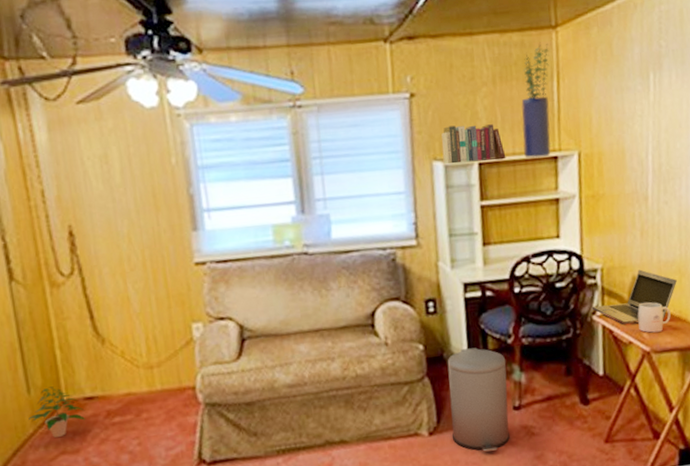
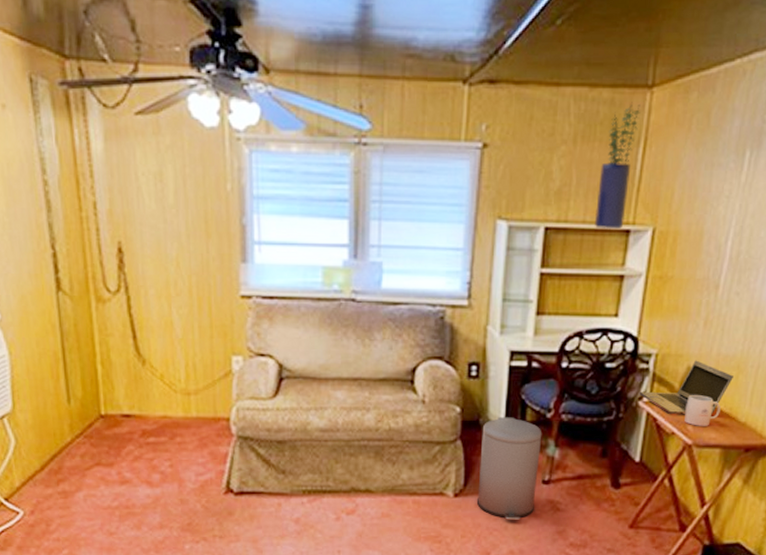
potted plant: present [28,386,86,438] -> none [67,400,122,450]
books: present [441,124,506,165] -> none [508,184,575,227]

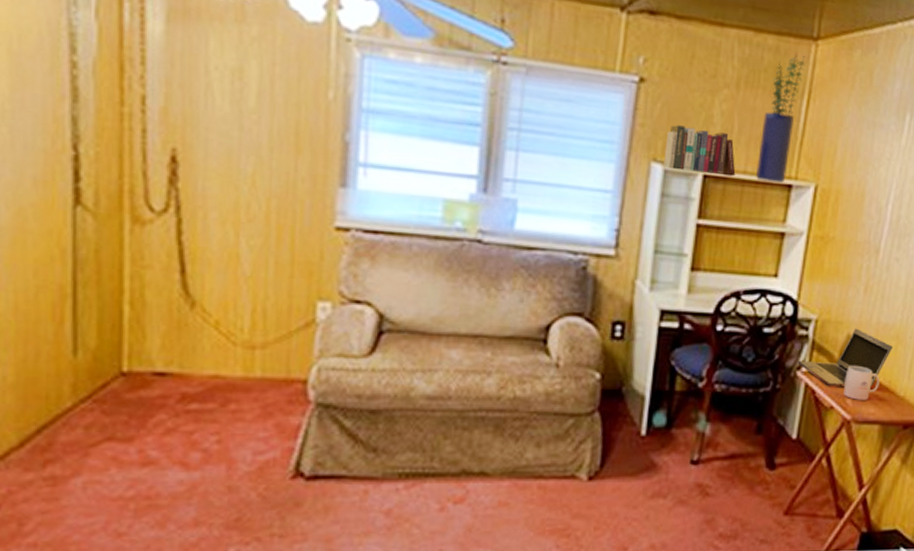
pedal bin: present [477,417,542,521] -> none [615,386,693,509]
books: none [508,184,575,227] -> present [663,125,736,177]

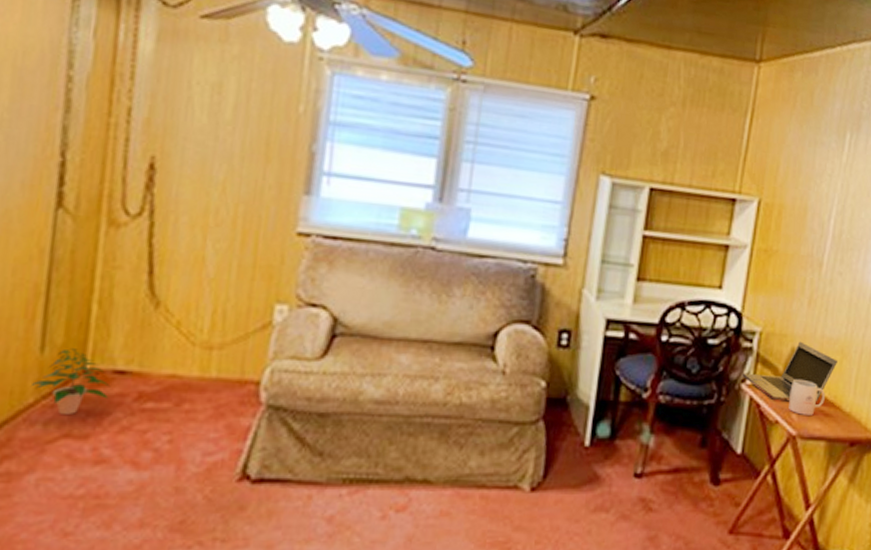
potted plant: none [68,351,151,419] -> present [32,348,111,416]
books: present [663,125,736,177] -> none [612,140,681,190]
vase: present [756,52,805,183] -> none [701,73,748,197]

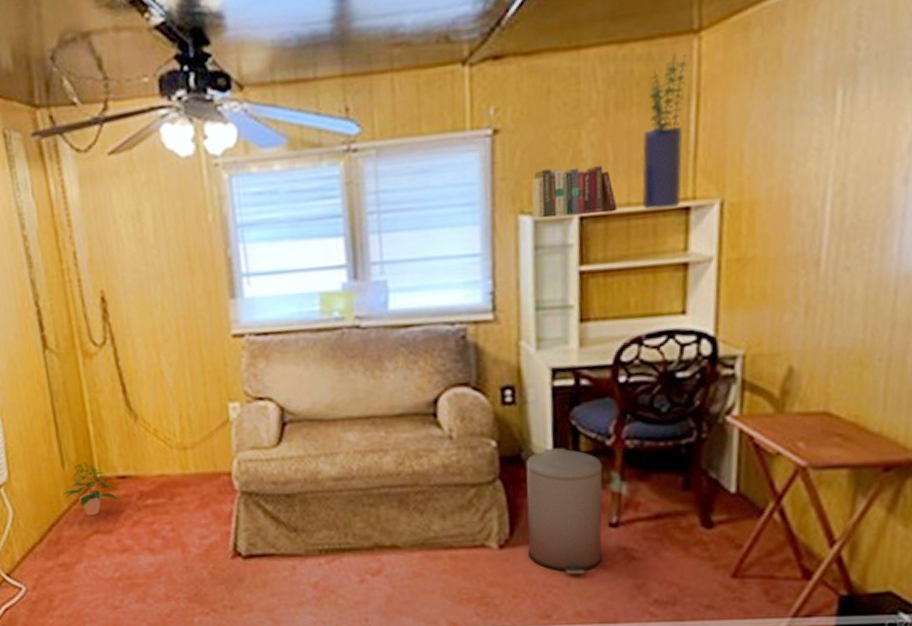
pedal bin: none [557,395,637,523] -> present [525,448,603,575]
books: none [612,140,681,190] -> present [531,166,618,219]
vase: none [701,73,748,197] -> present [642,53,687,210]
laptop: present [742,341,837,402] -> none [725,358,855,430]
mug: present [788,378,825,415] -> none [792,401,842,442]

